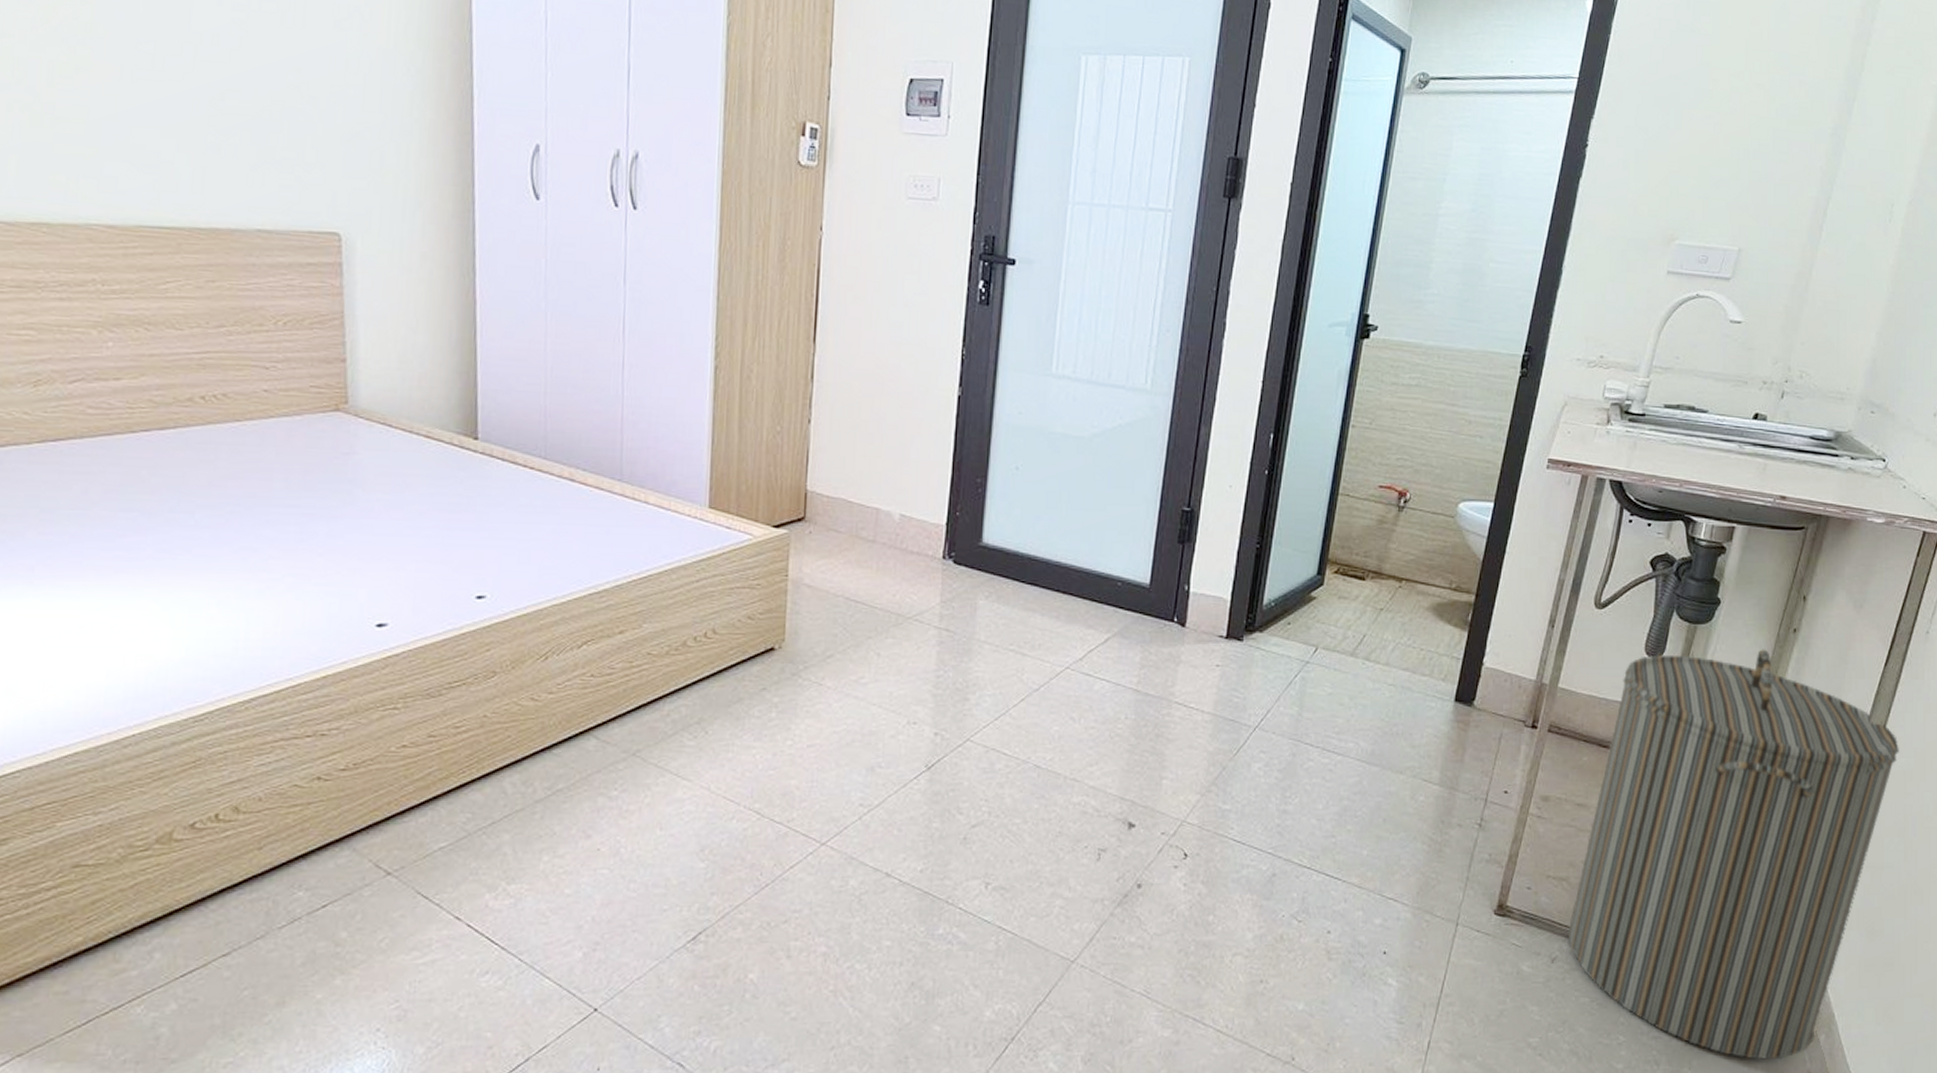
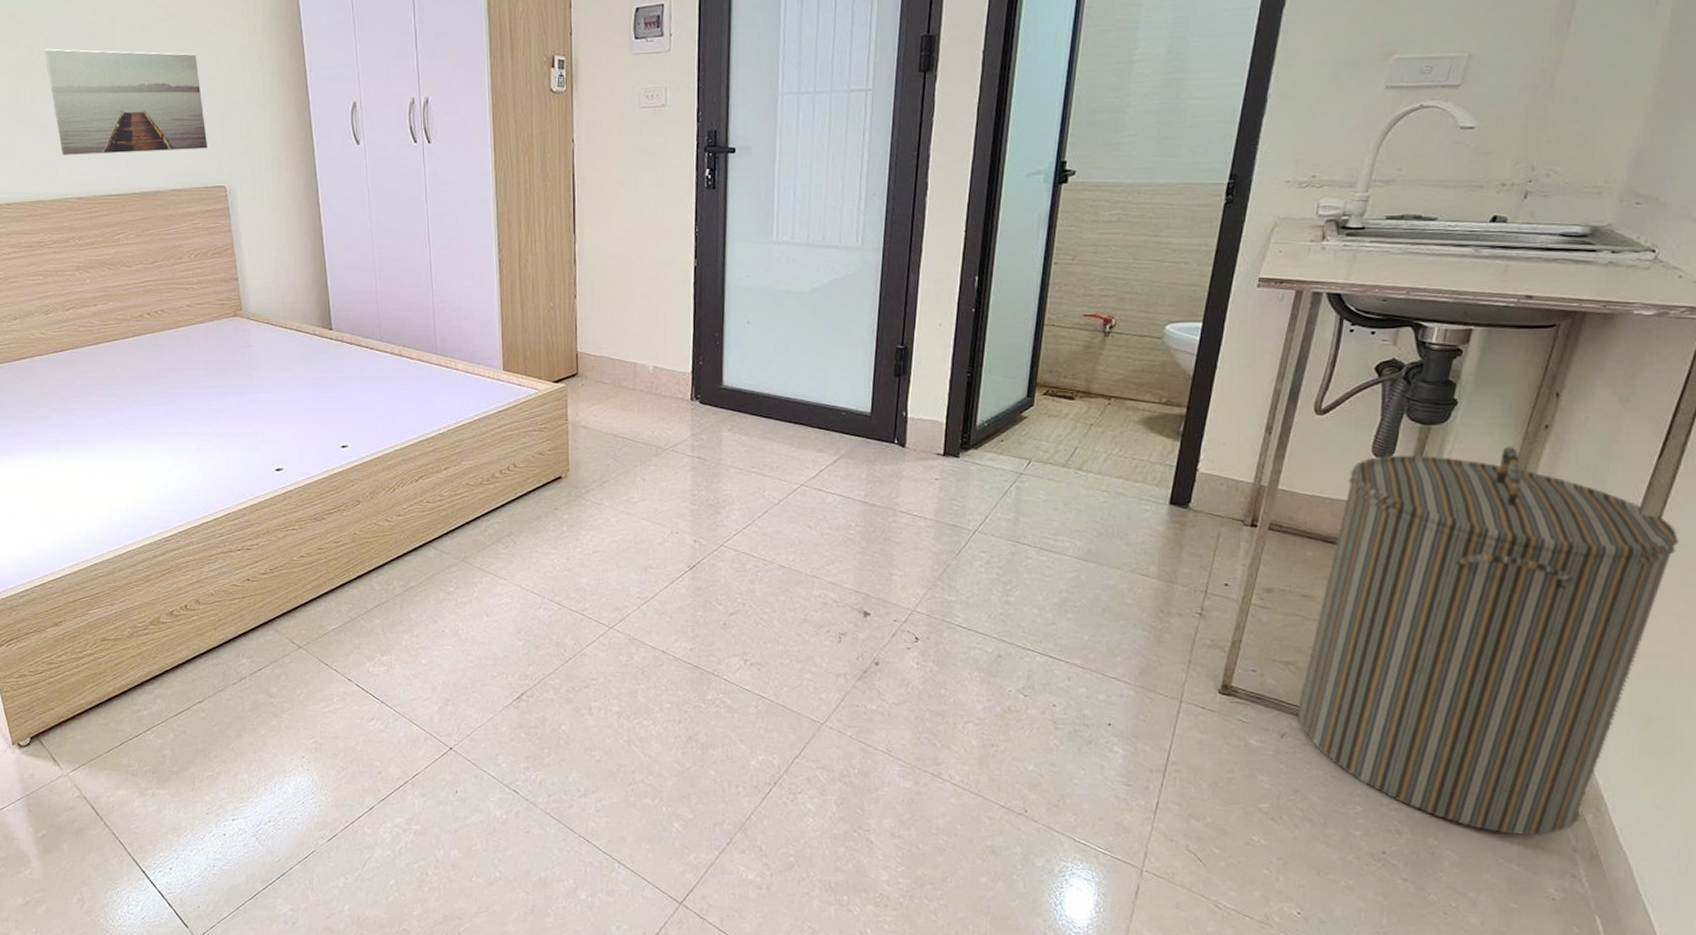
wall art: none [76,12,319,180] -> present [44,48,207,155]

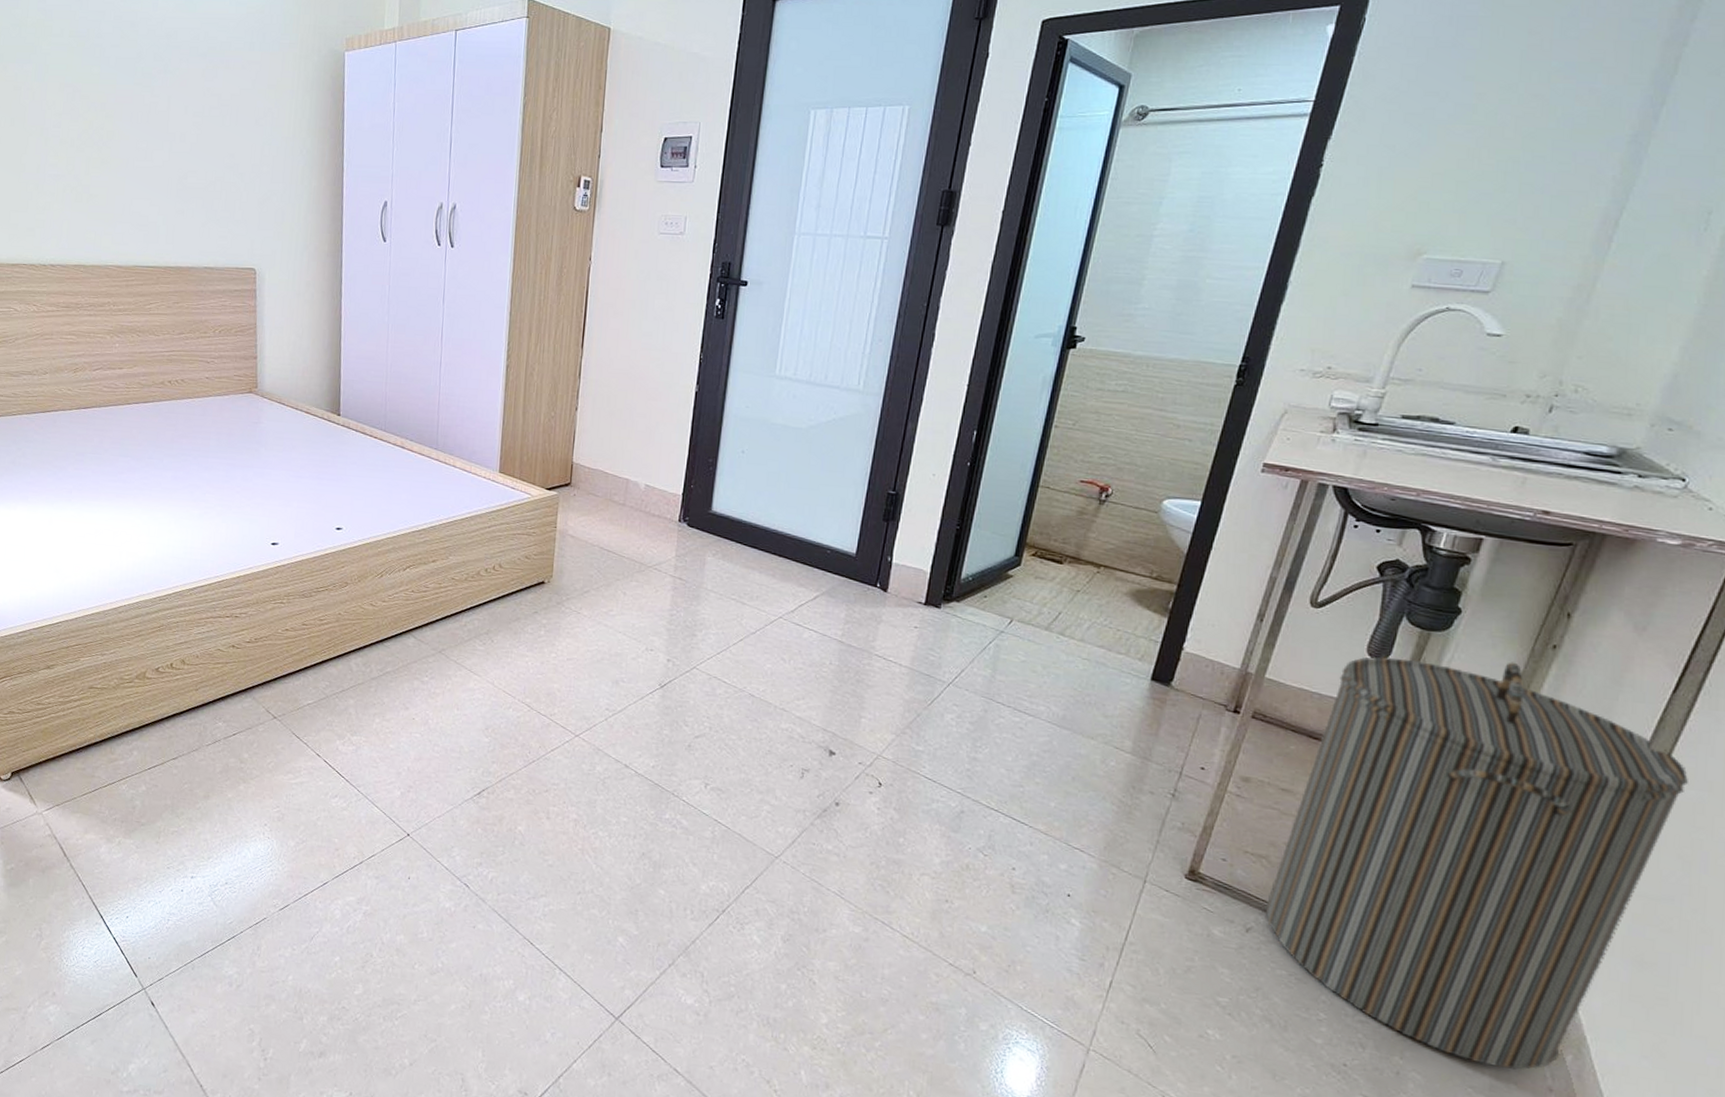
wall art: present [44,48,207,155] -> none [103,124,244,232]

